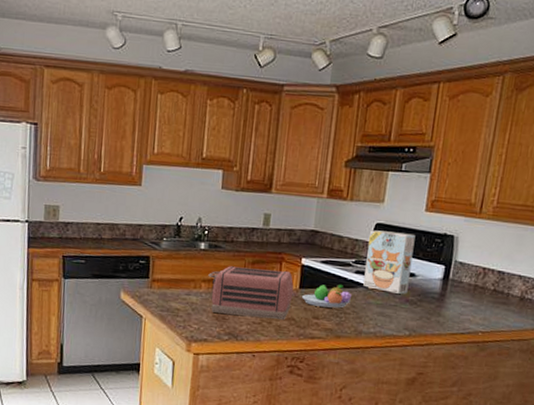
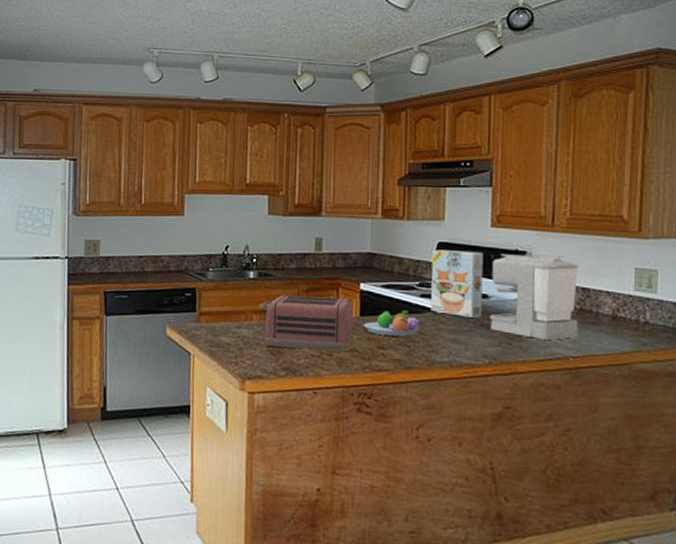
coffee maker: none [414,237,499,317] -> present [489,253,580,340]

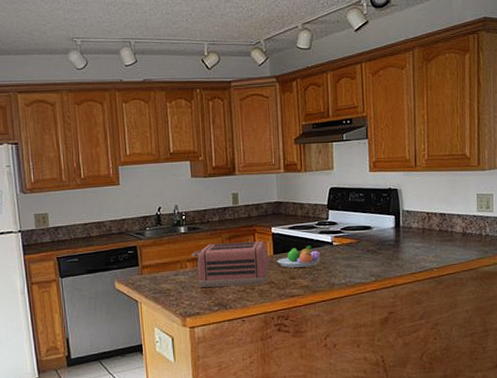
cereal box: present [431,249,483,318] -> none [325,192,367,246]
coffee maker: present [489,253,580,340] -> none [372,189,439,257]

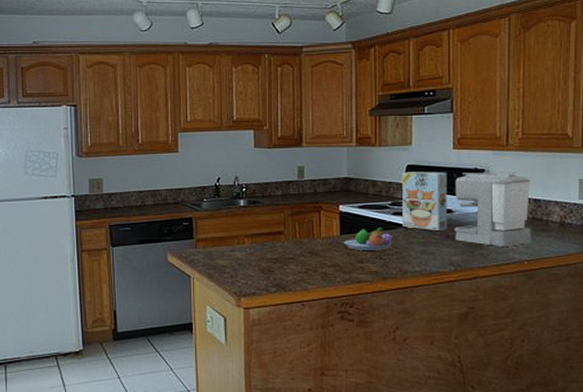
toaster: present [191,240,270,287] -> none [250,218,335,266]
cereal box: none [325,192,367,246] -> present [401,172,447,230]
coffee maker: none [372,189,439,257] -> present [454,170,531,246]

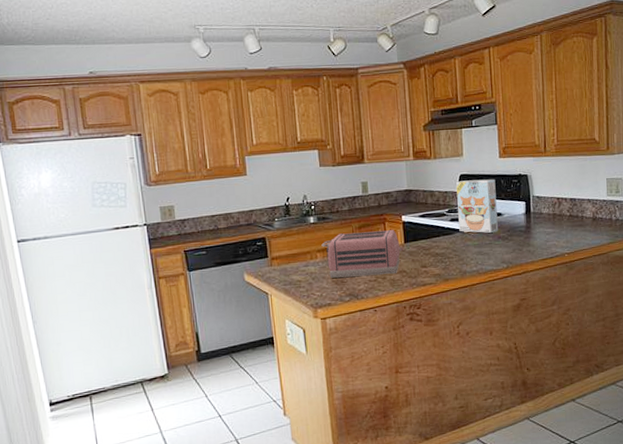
toaster: none [250,218,335,266] -> present [321,229,401,278]
fruit bowl: present [344,228,392,250] -> none [408,234,451,256]
coffee maker: present [454,170,531,246] -> none [502,175,570,243]

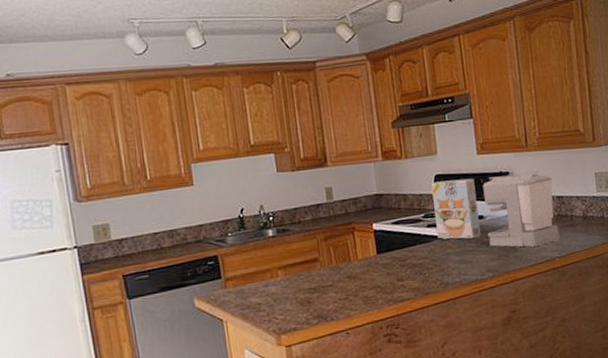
toaster: present [321,229,401,278] -> none [283,239,373,298]
coffee maker: none [502,175,570,243] -> present [482,171,560,247]

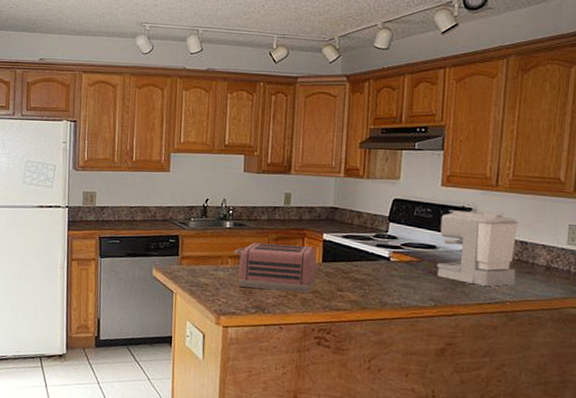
toaster: none [283,239,373,298] -> present [234,242,317,292]
cereal box: present [430,178,481,239] -> none [385,205,434,266]

